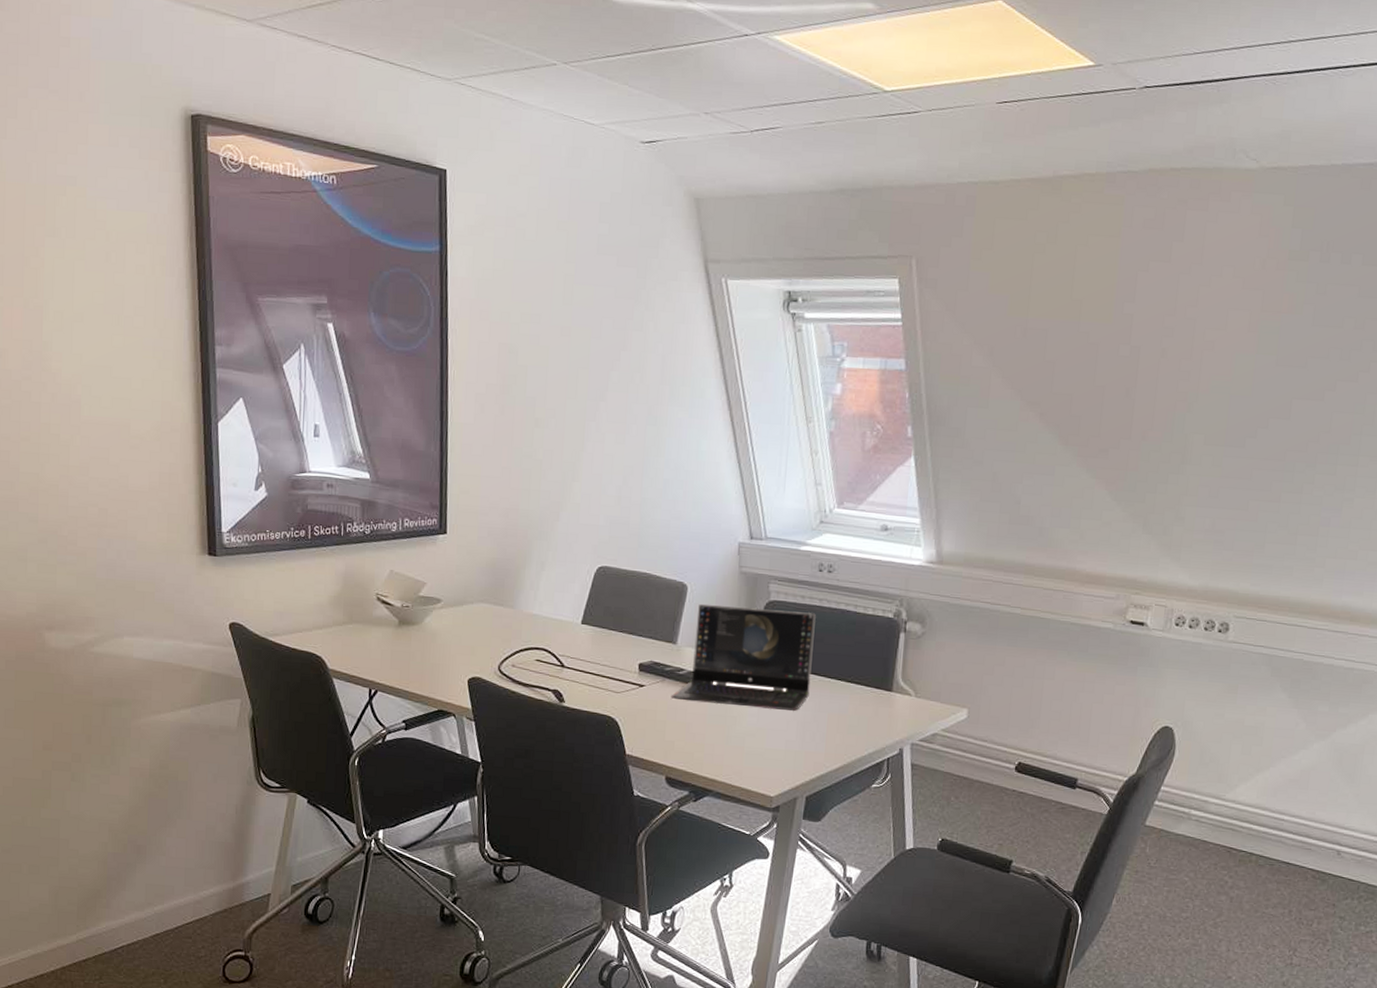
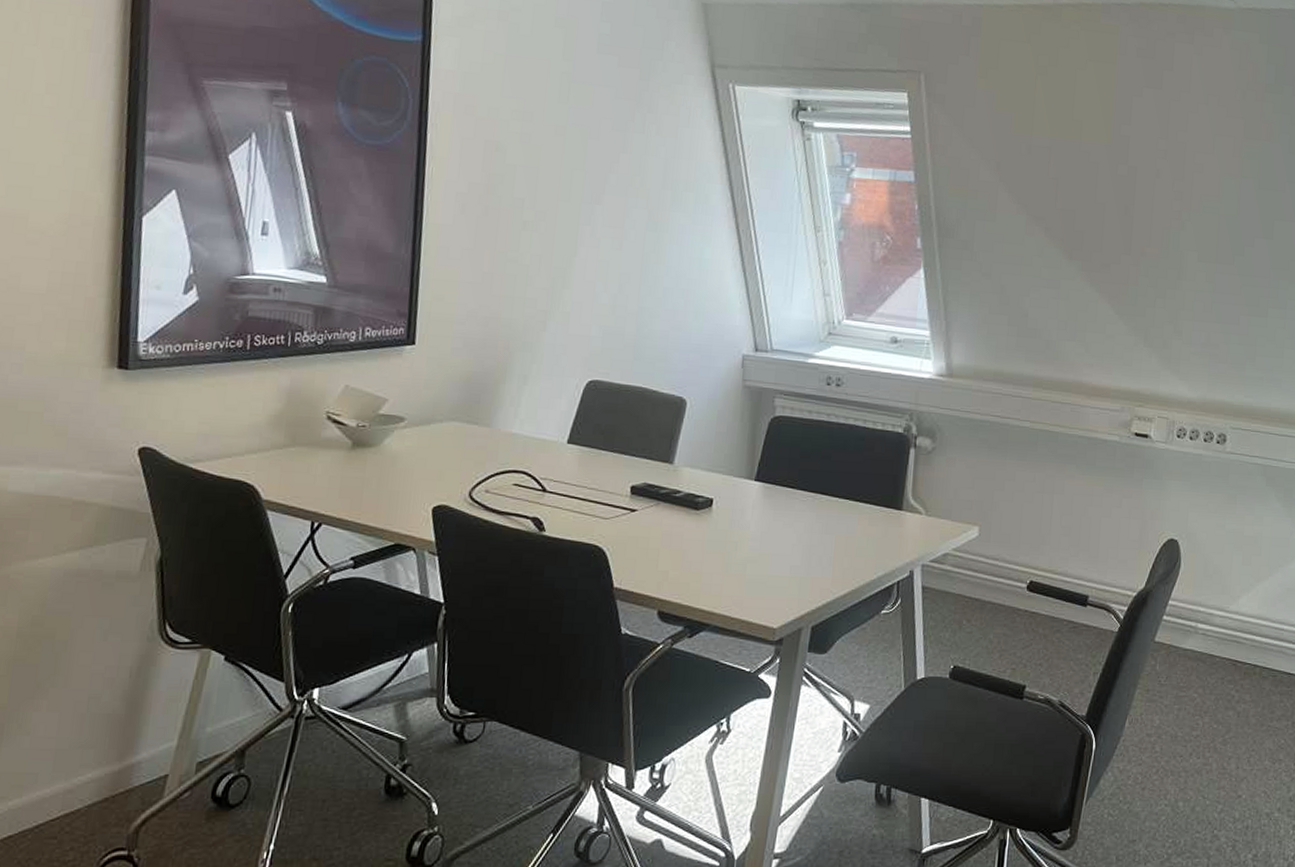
laptop computer: present [670,604,816,711] -> none [665,421,823,533]

